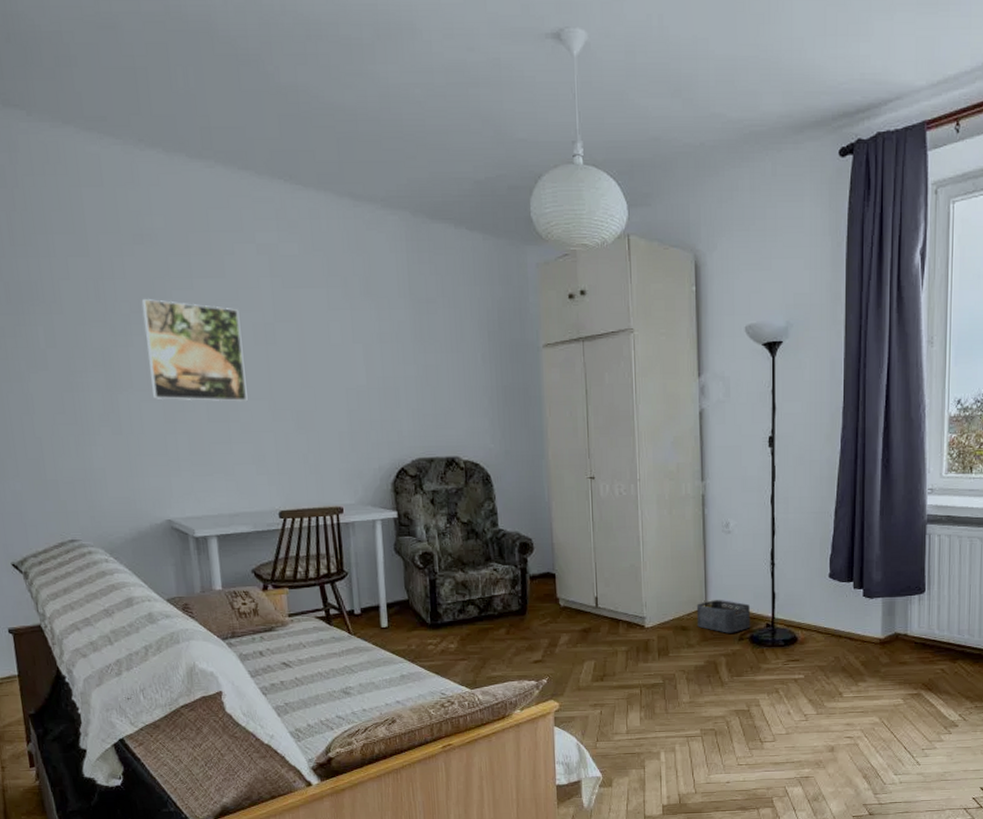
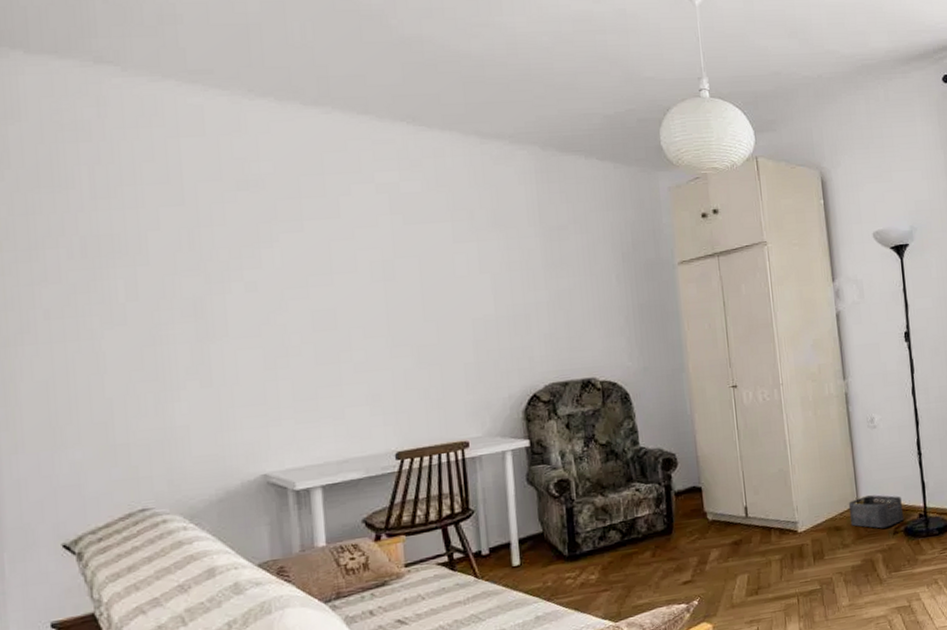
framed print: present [141,299,248,402] -> none [243,244,362,346]

